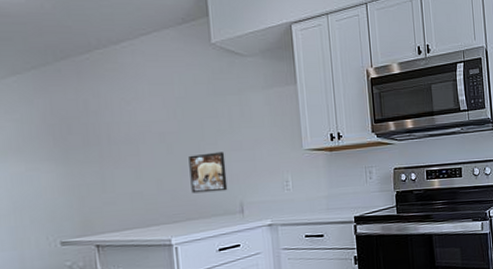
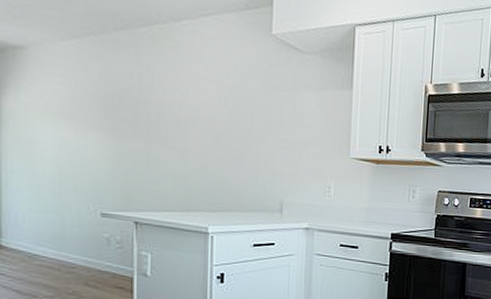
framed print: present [188,152,228,194] -> none [234,146,271,188]

